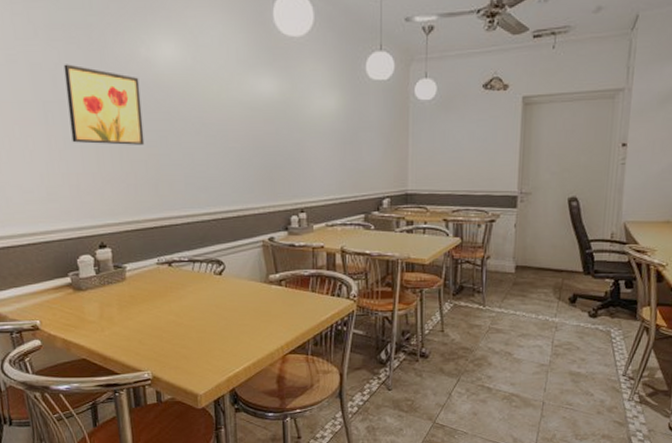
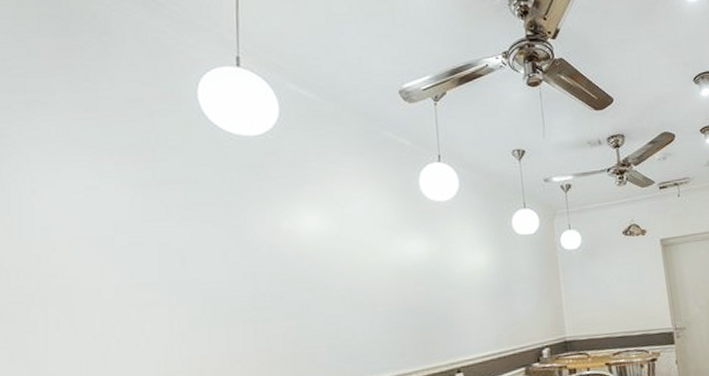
wall art: present [63,64,145,145] -> none [196,242,283,323]

